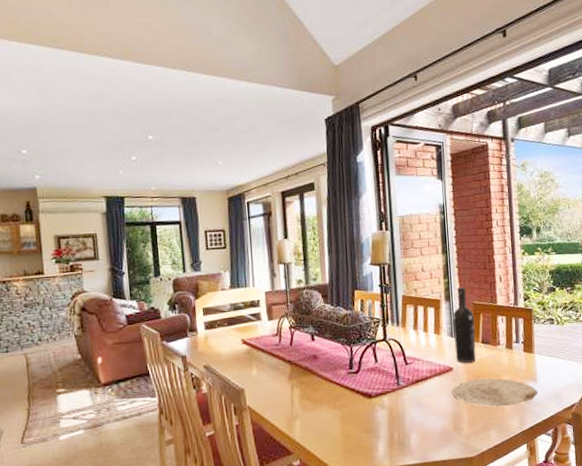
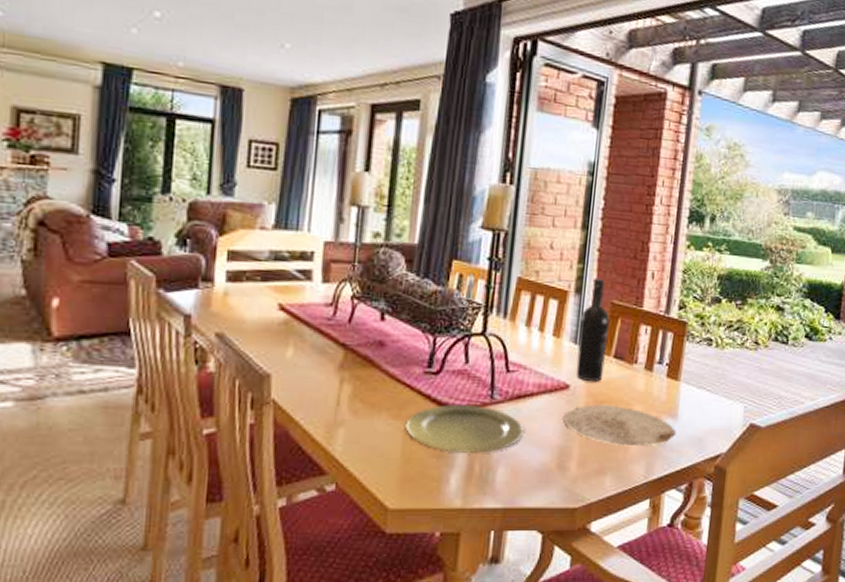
plate: none [341,391,425,427] -> present [405,405,524,453]

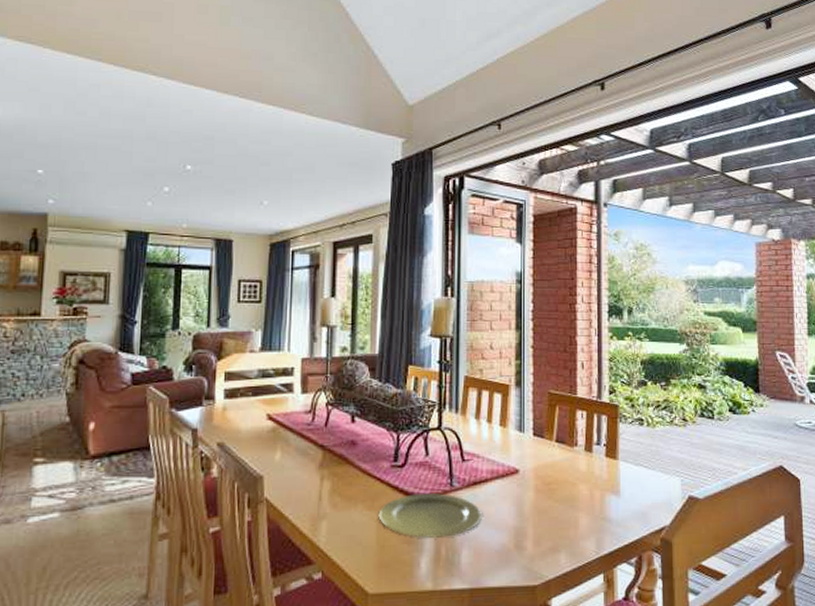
plate: present [563,405,675,447] -> none [516,486,620,524]
wine bottle: present [575,277,610,382] -> none [522,371,549,466]

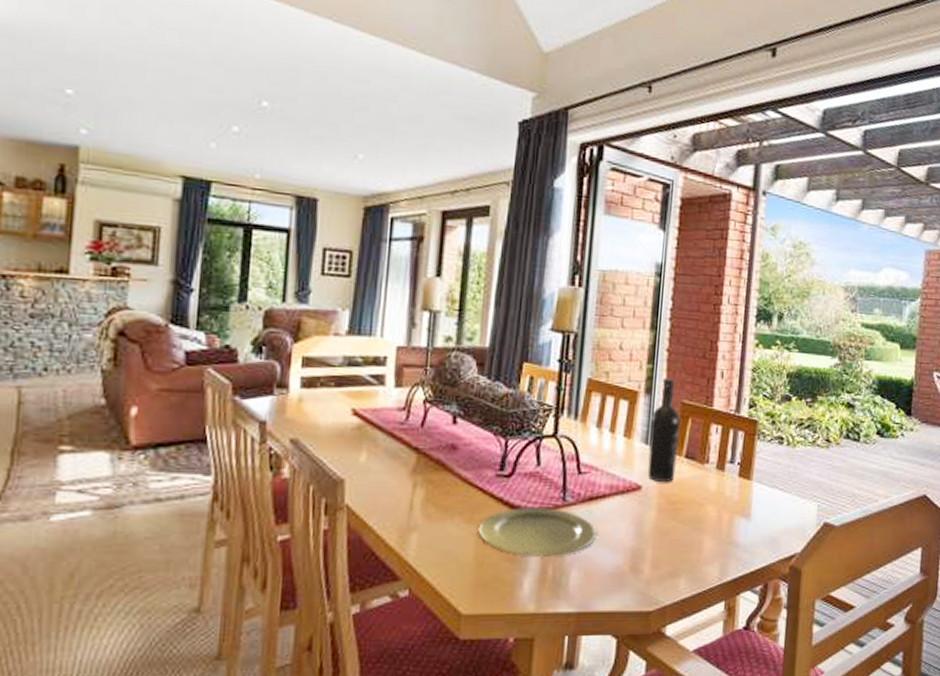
wine bottle: none [522,371,549,466] -> present [647,377,681,483]

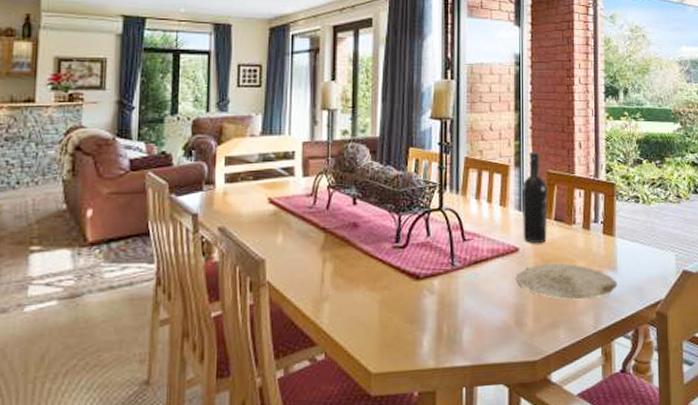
plate: present [478,508,596,556] -> none [381,273,482,317]
plate: none [636,505,749,548] -> present [516,263,617,300]

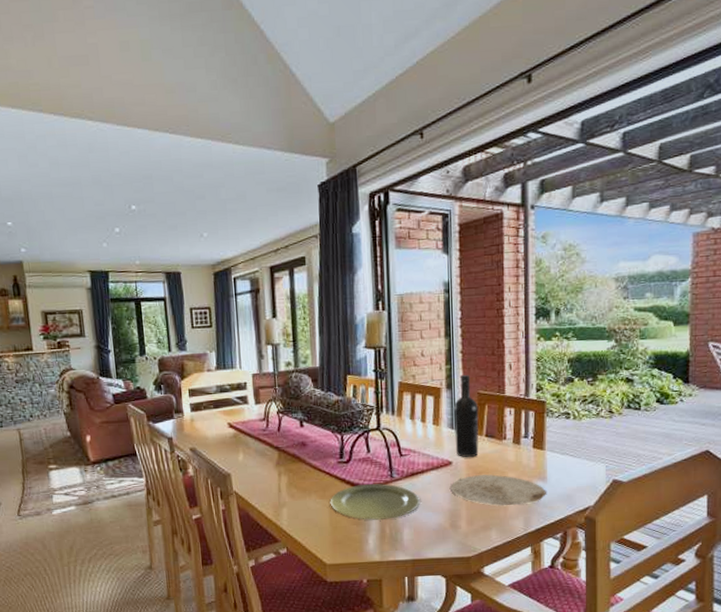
plate: none [381,273,482,317] -> present [330,483,420,520]

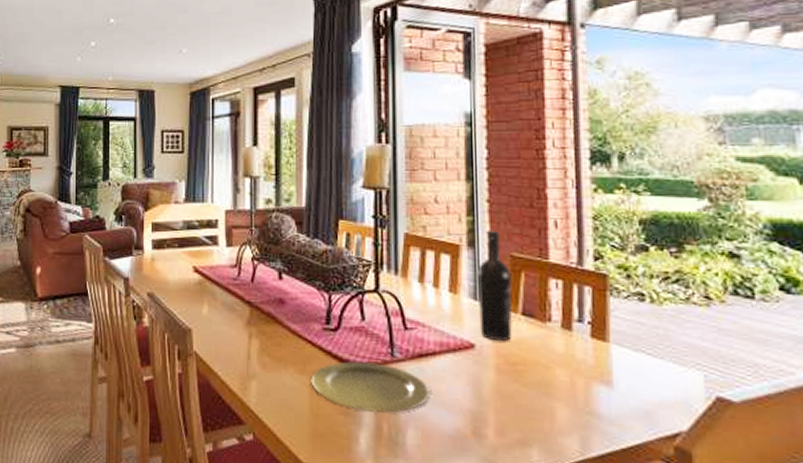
plate: present [450,474,546,506] -> none [472,366,613,417]

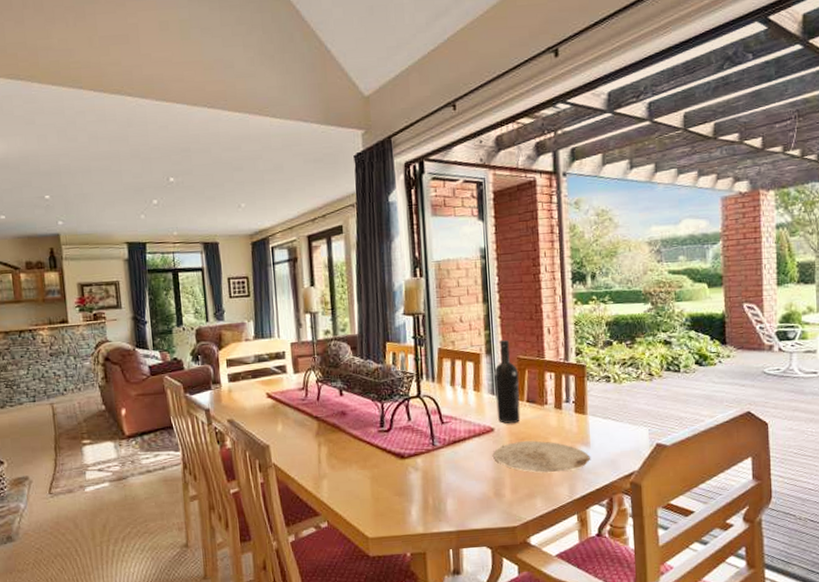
plate: present [311,361,430,413] -> none [371,452,463,490]
plate: none [472,366,613,417] -> present [493,440,590,473]

